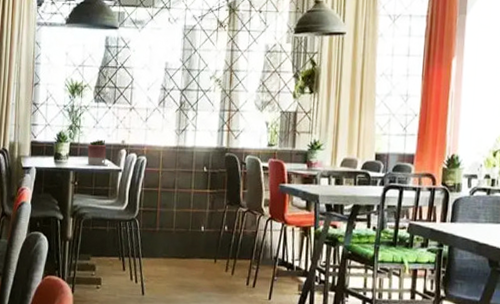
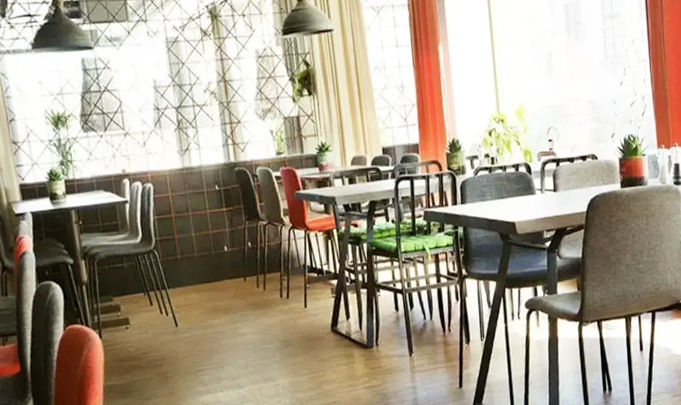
succulent planter: present [87,139,108,166] -> none [85,171,112,201]

